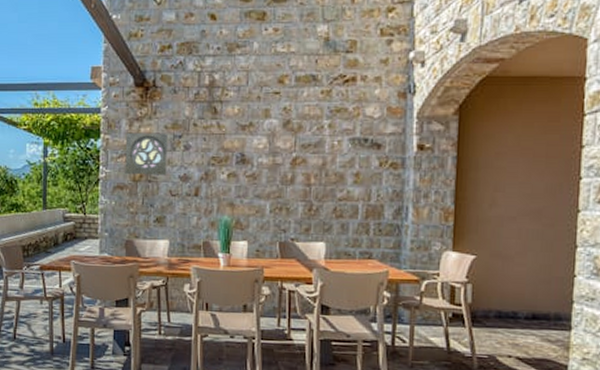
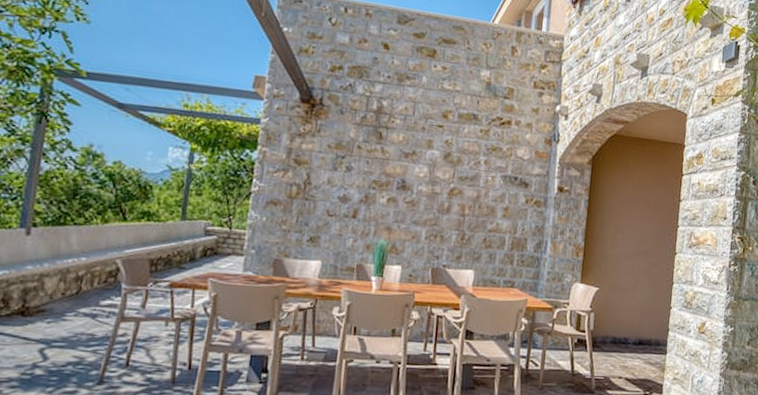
wall ornament: present [125,132,168,176] -> none [280,147,330,195]

